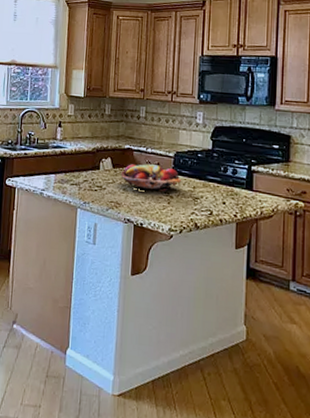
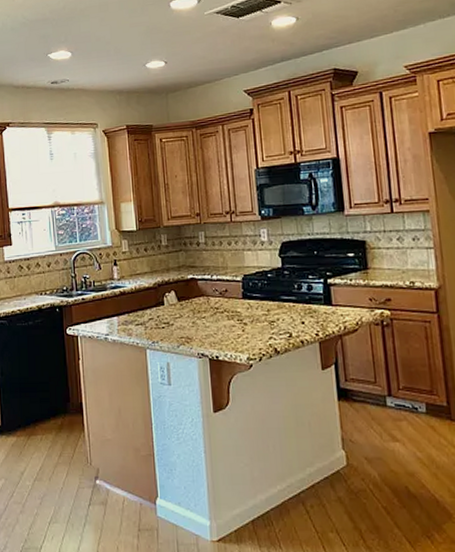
fruit basket: present [121,164,182,192] -> none [187,292,254,320]

